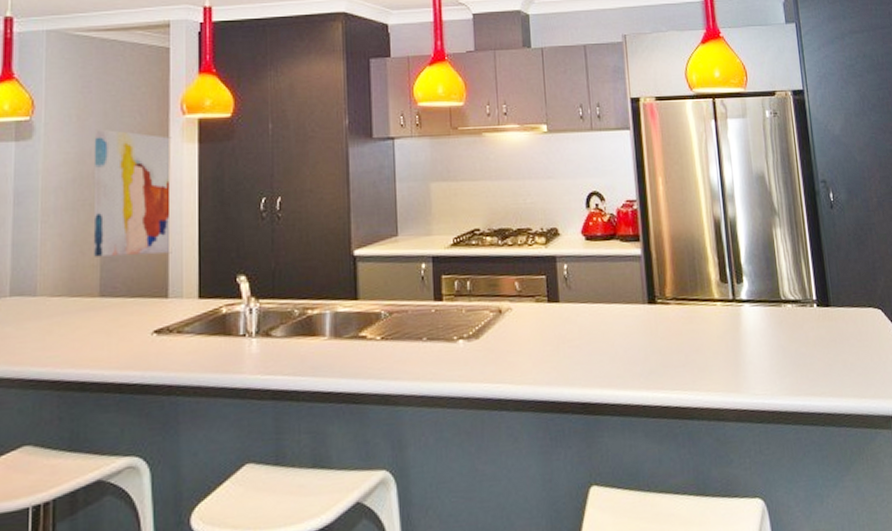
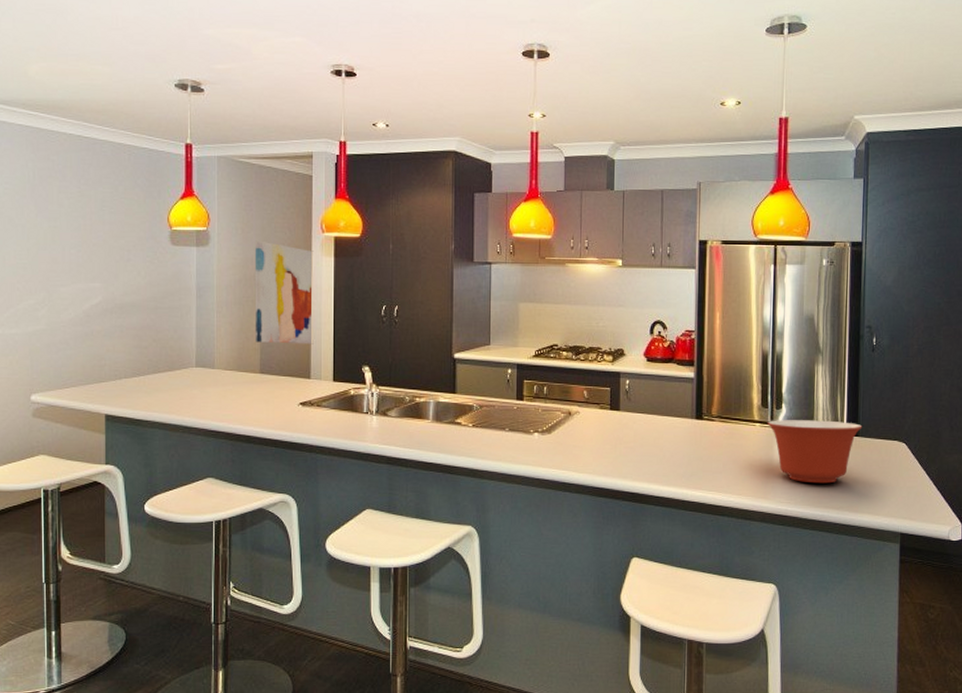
mixing bowl: none [729,291,833,368] -> present [767,420,863,484]

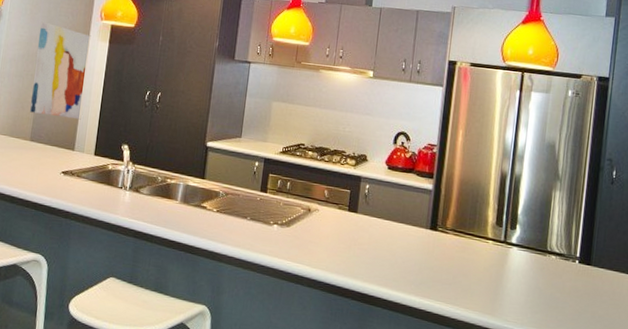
mixing bowl: present [767,420,863,484] -> none [500,239,596,309]

